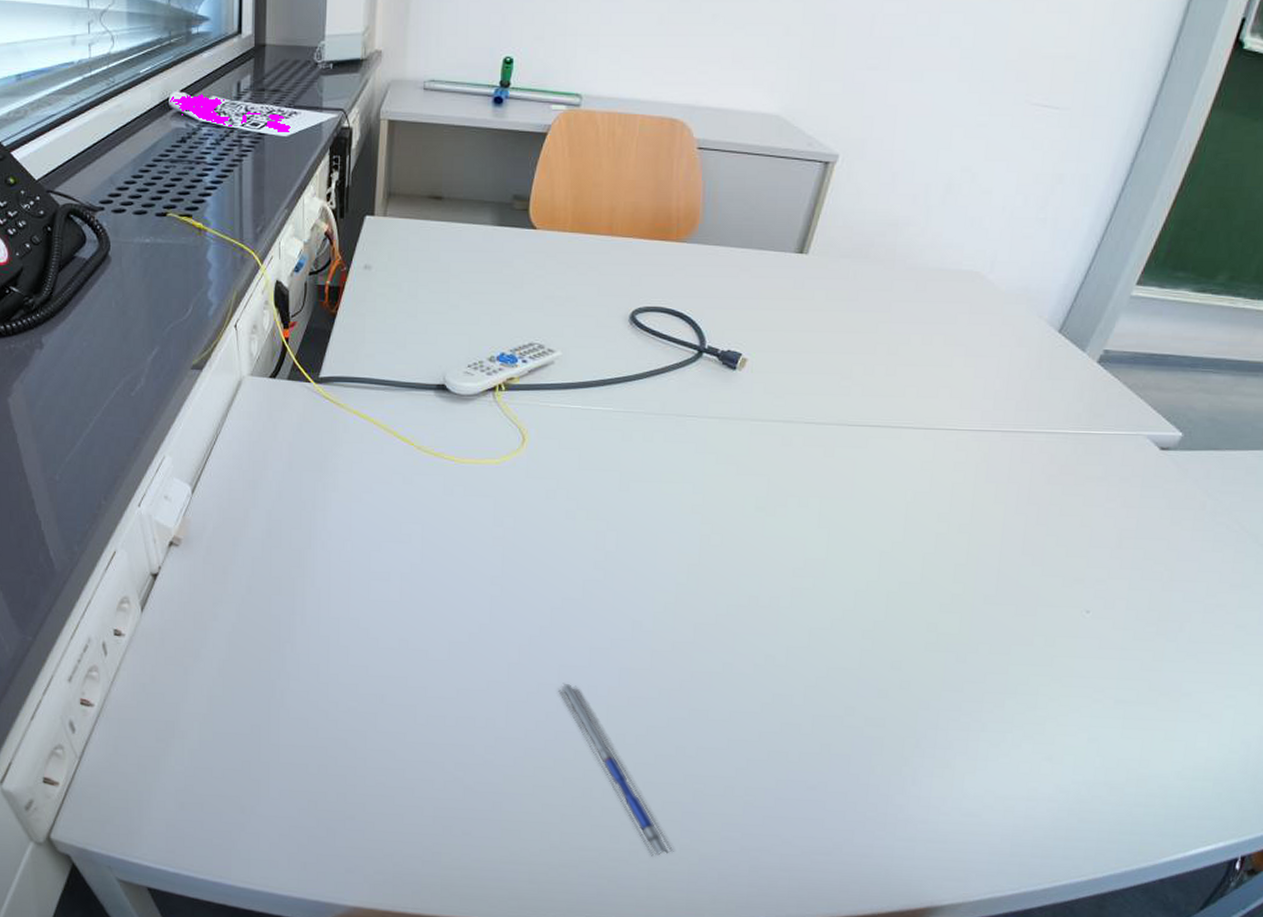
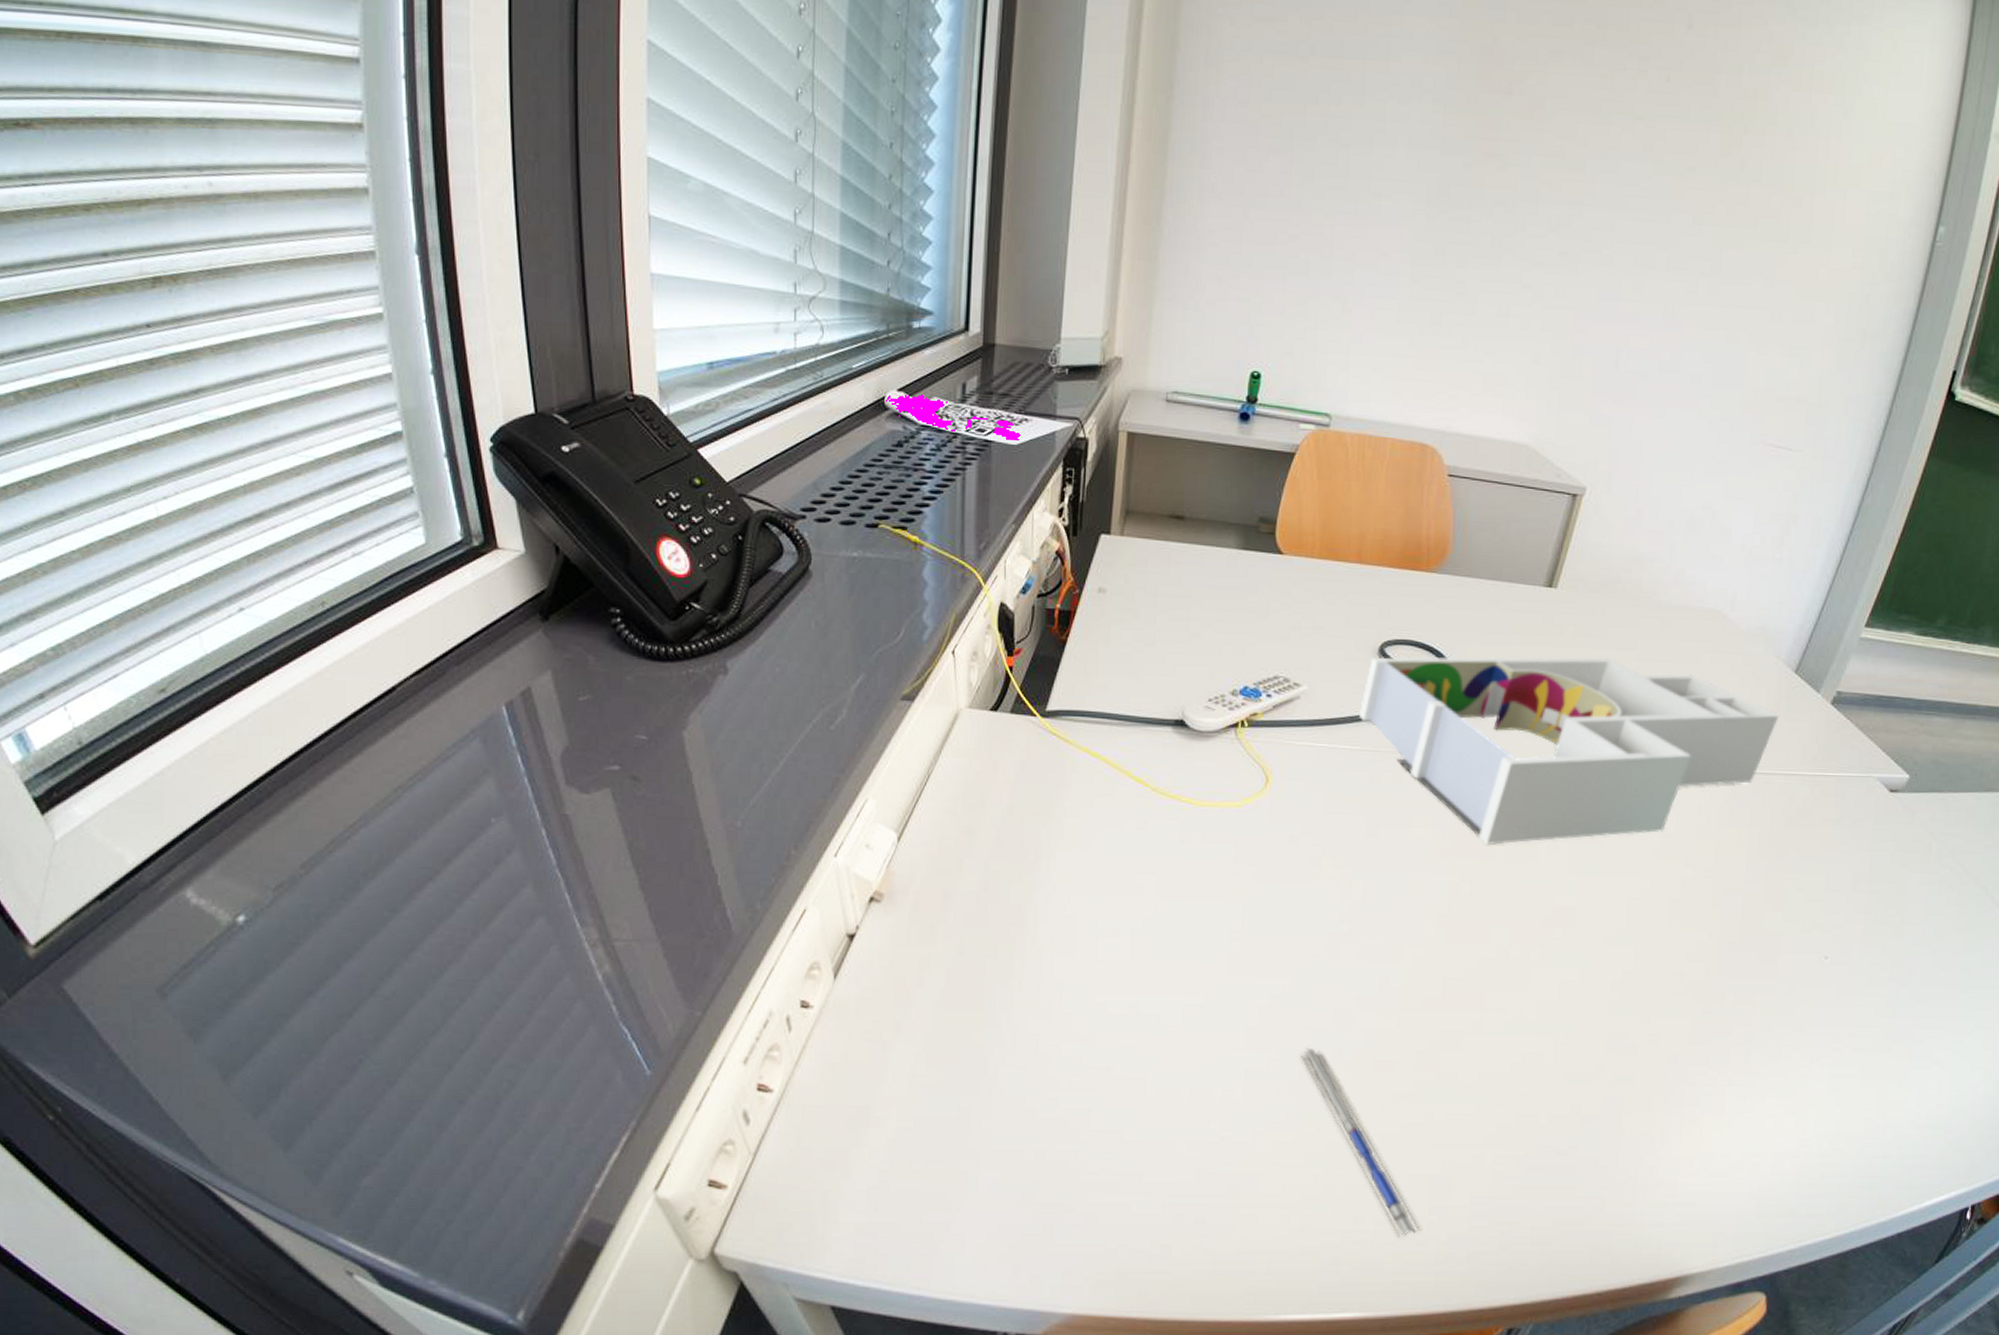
desk organizer: none [612,320,1041,501] -> present [1359,656,1780,846]

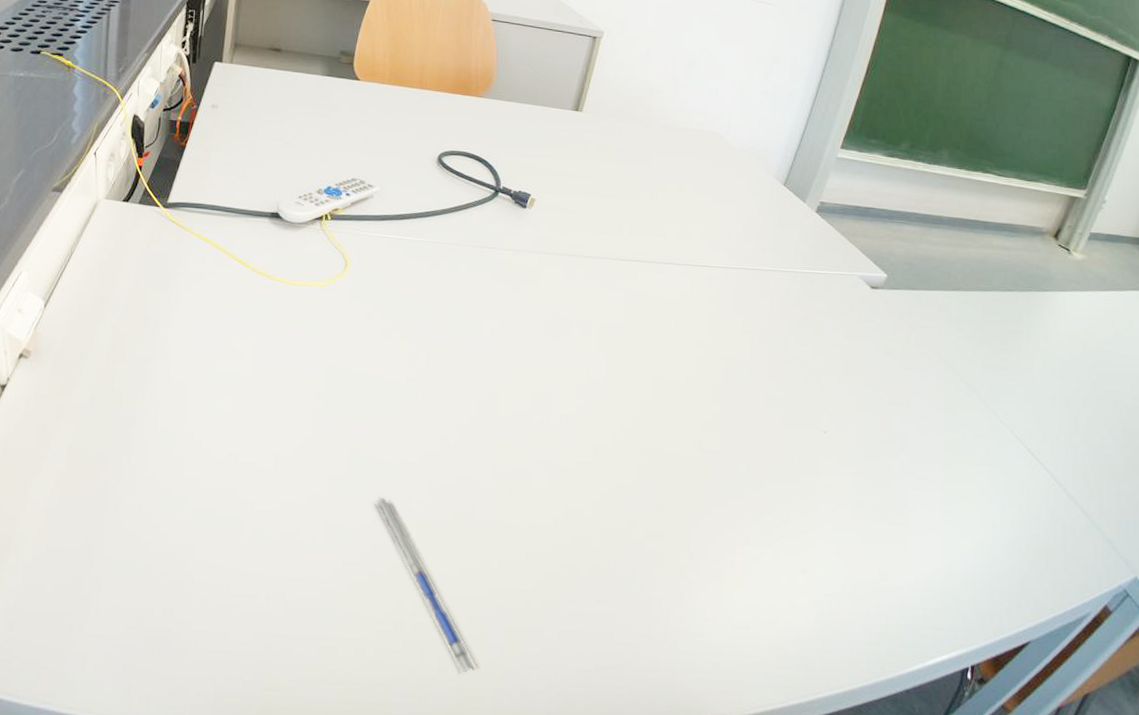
desk organizer: present [1359,656,1780,846] -> none [422,165,773,325]

